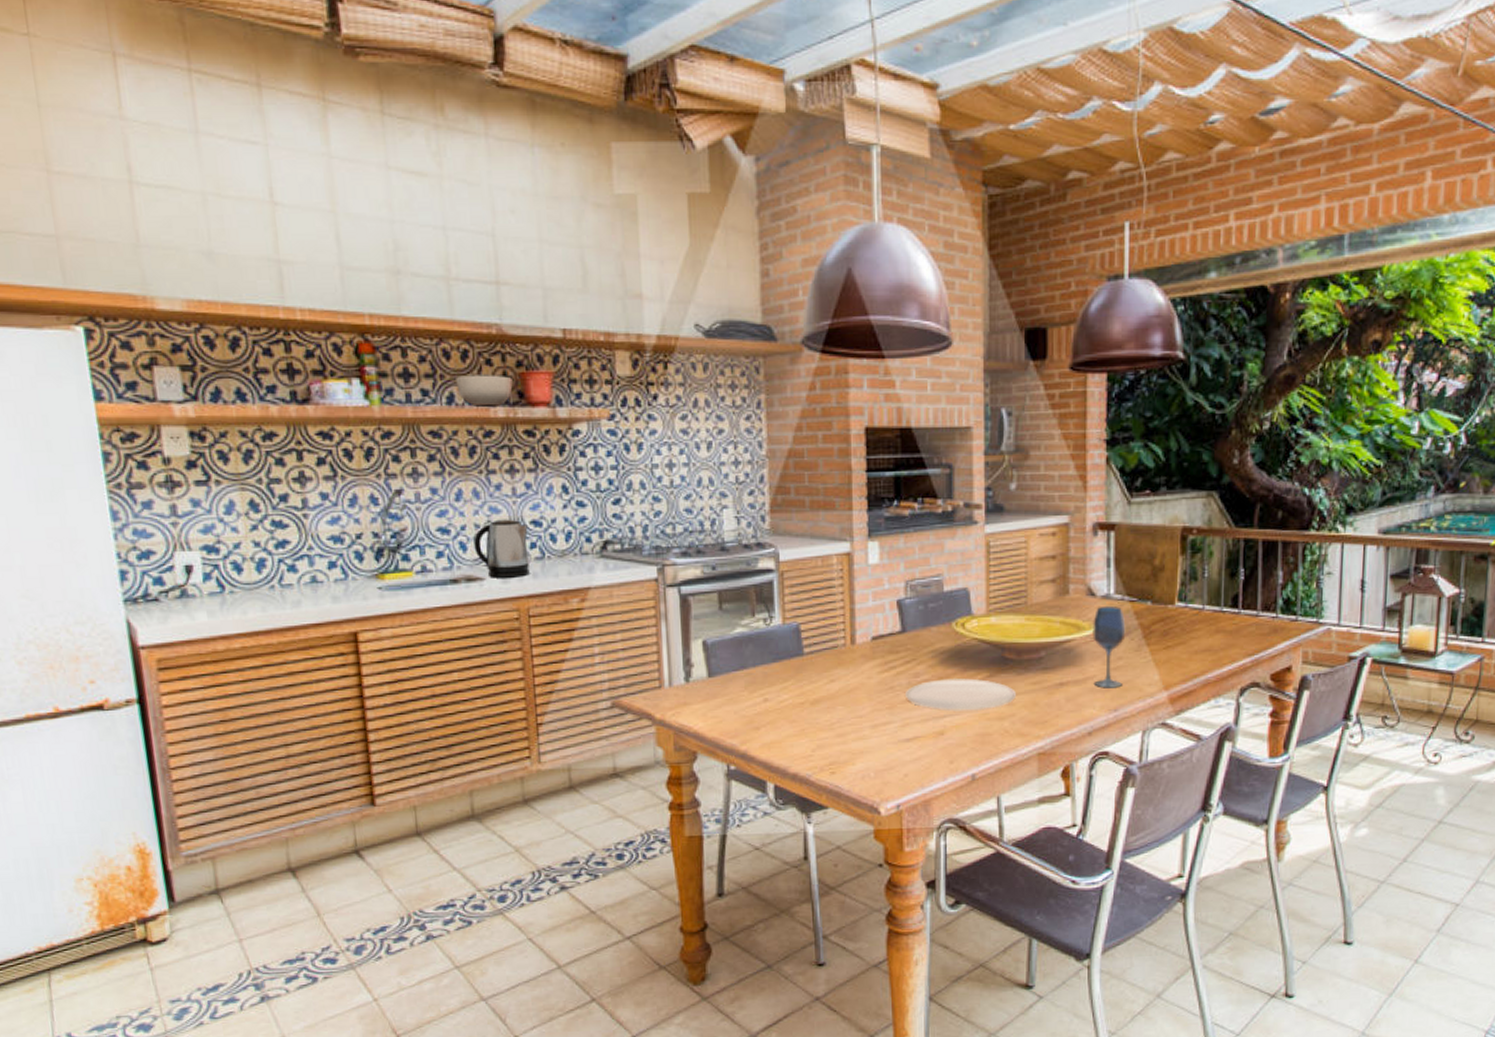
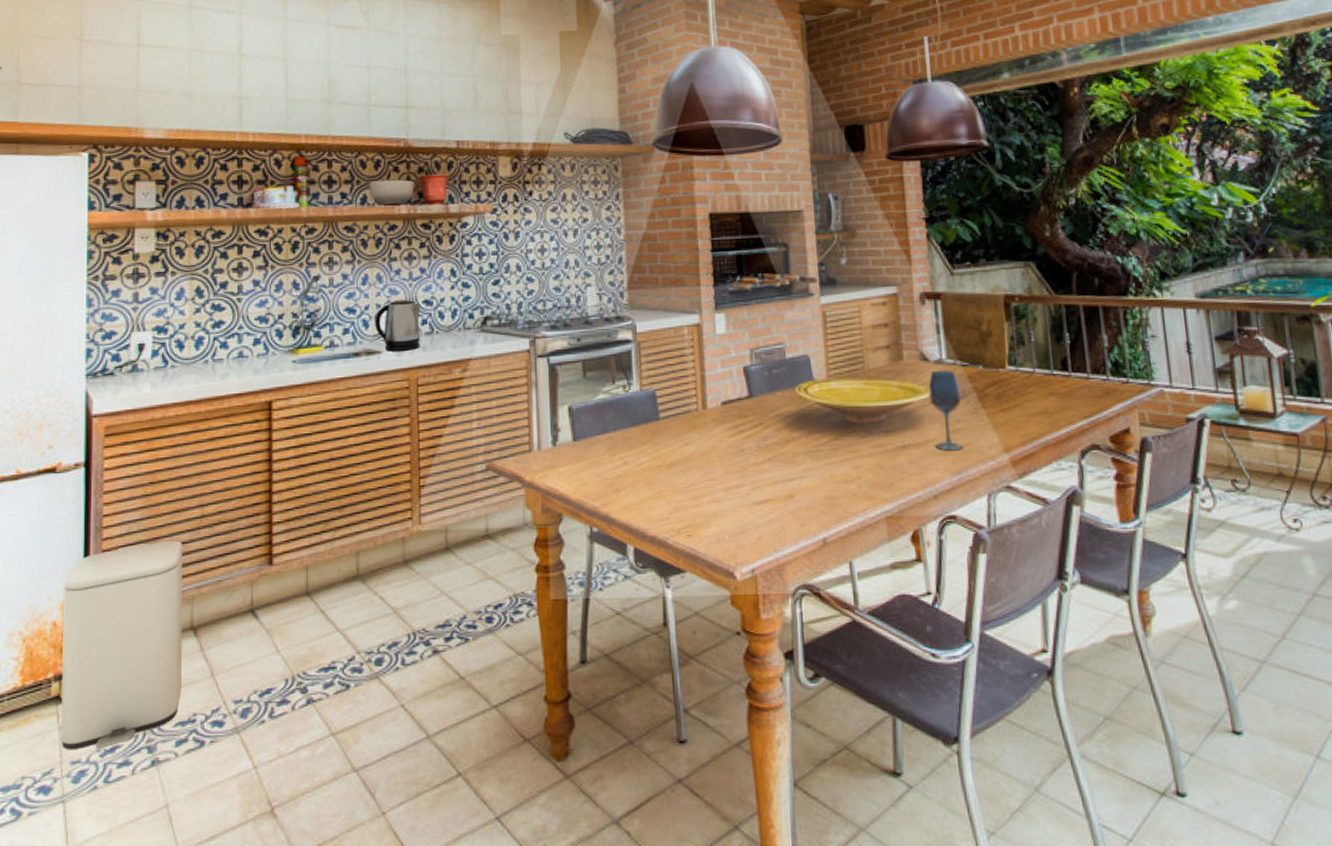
pedal bin: none [132,781,286,989] -> present [61,540,183,749]
plate: present [906,678,1017,712] -> none [755,441,862,475]

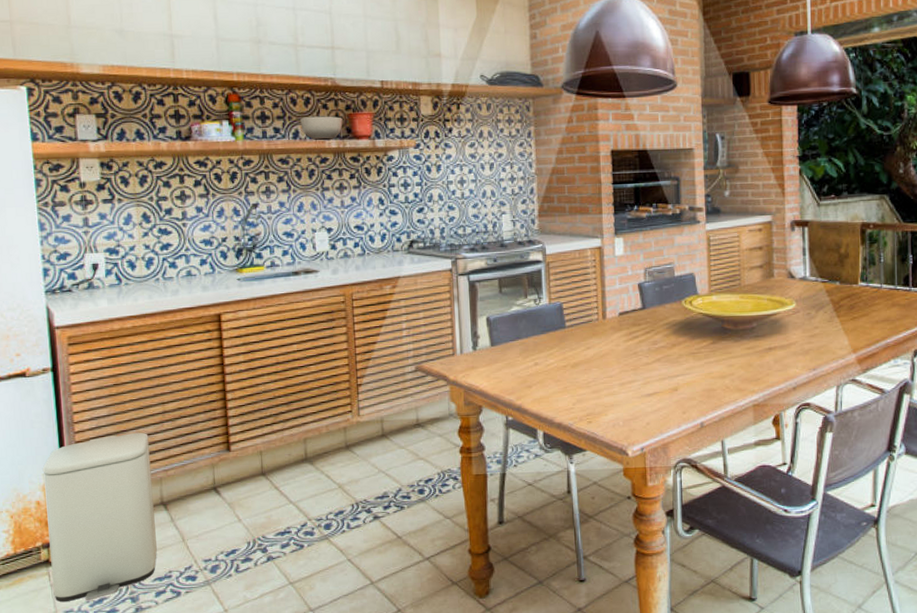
kettle: present [375,299,421,351] -> none [311,225,353,271]
wineglass: present [928,371,963,451] -> none [793,286,820,352]

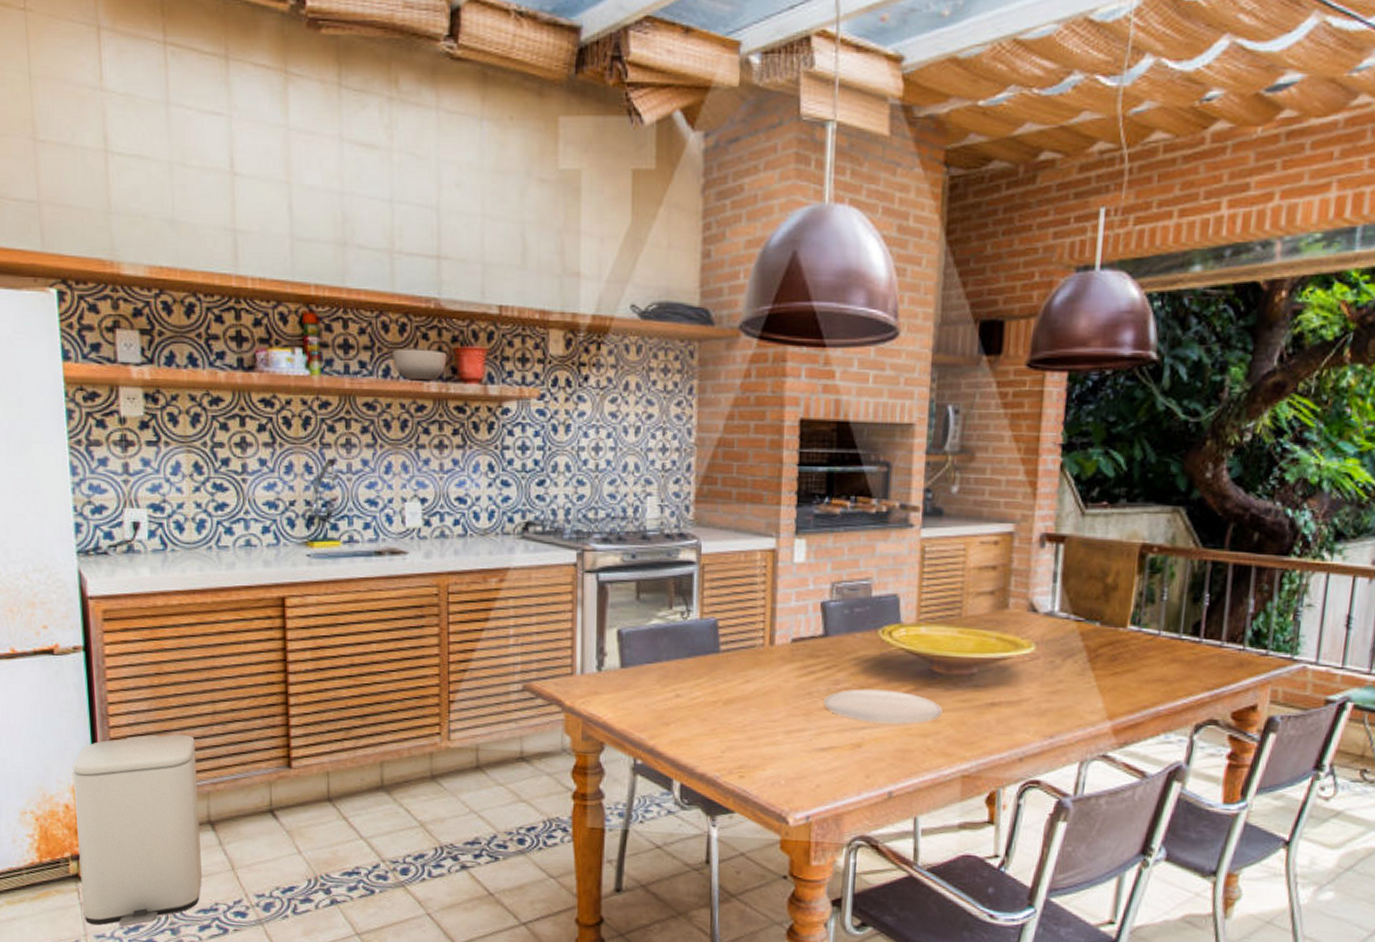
plate: none [646,345,735,372] -> present [823,689,944,726]

